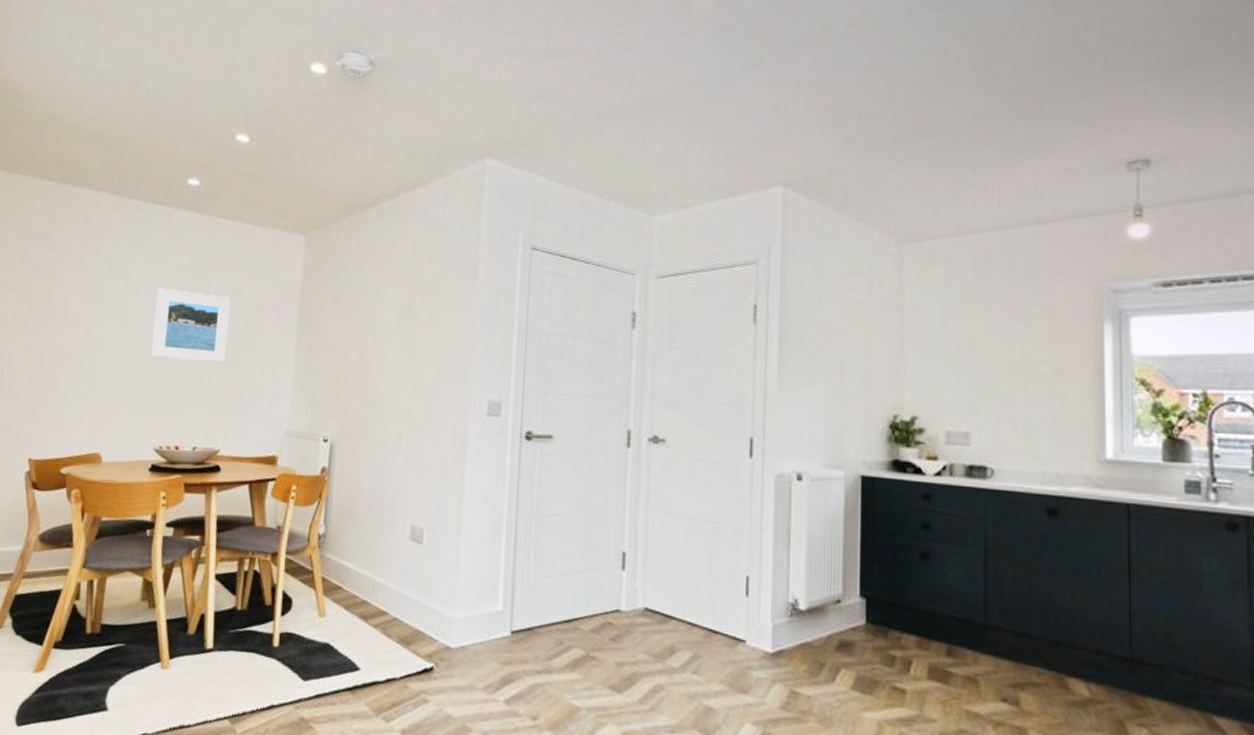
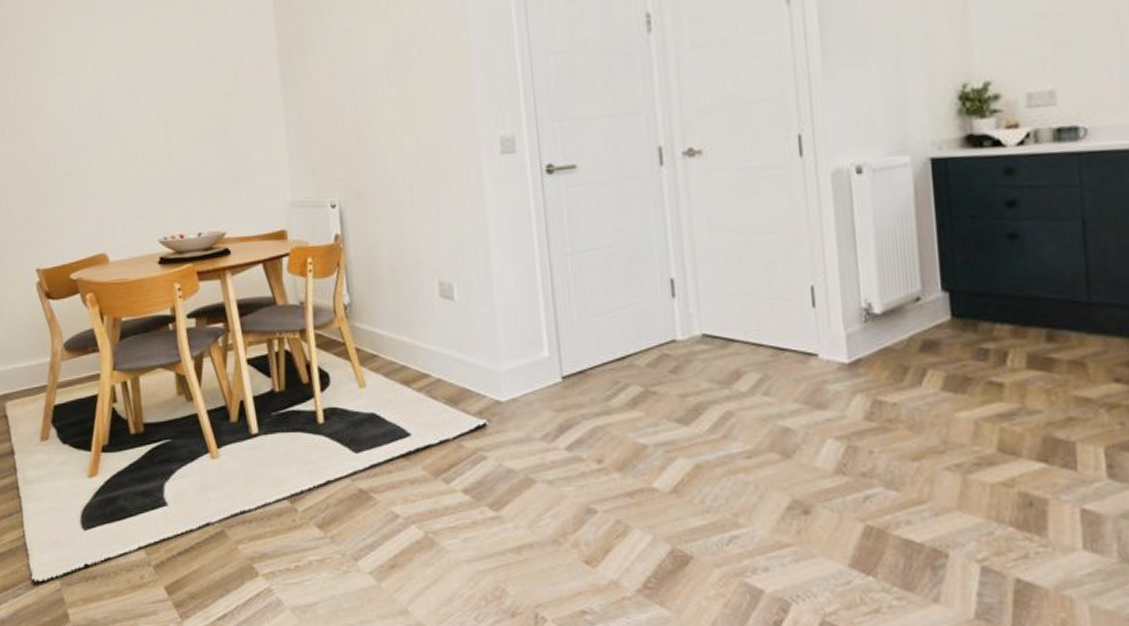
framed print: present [150,288,231,364] -> none [127,68,213,146]

